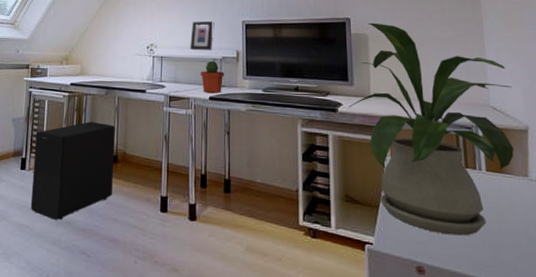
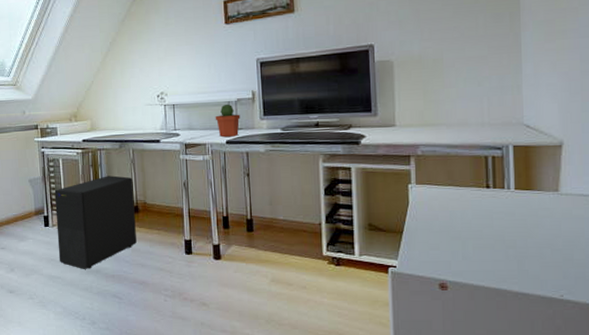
picture frame: present [190,21,214,51] -> none [202,62,227,95]
house plant: present [348,22,514,236] -> none [371,47,549,253]

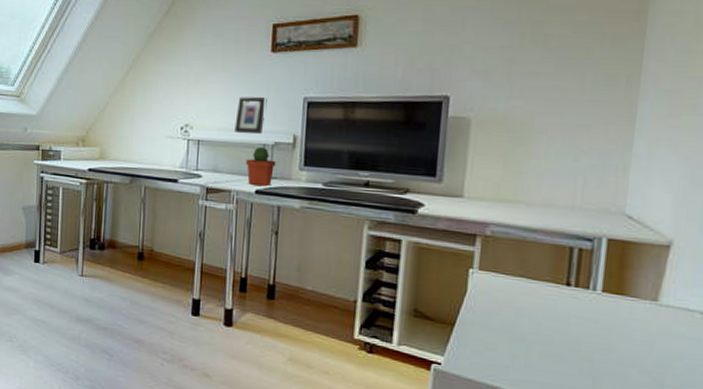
computer tower: present [54,175,137,269] -> none [46,213,141,317]
picture frame: none [202,62,227,95] -> present [234,97,267,135]

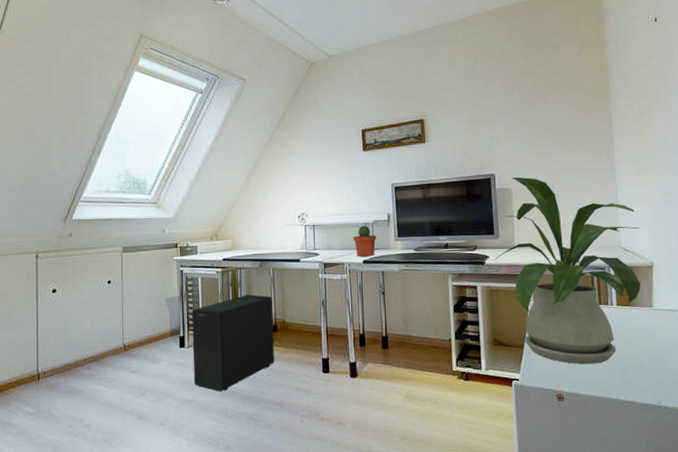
computer tower: none [46,213,141,317] -> present [192,294,274,391]
picture frame: present [234,97,267,135] -> none [341,186,364,217]
house plant: none [431,102,662,363] -> present [494,177,641,365]

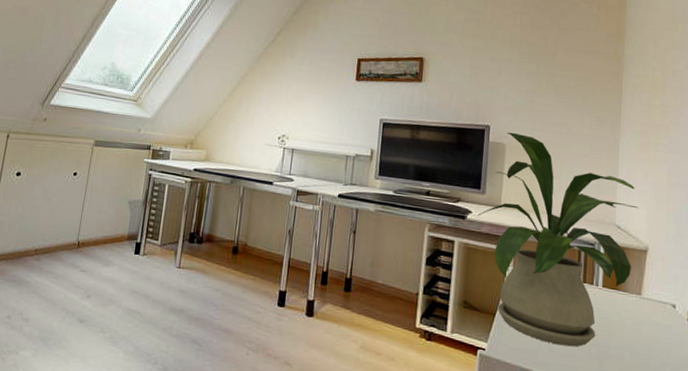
computer tower: present [192,294,274,391] -> none [142,210,238,308]
succulent plant: present [353,225,377,257] -> none [331,157,356,192]

